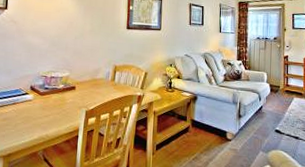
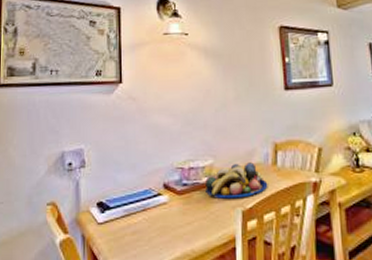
fruit bowl: none [61,77,107,102] -> present [205,162,268,199]

